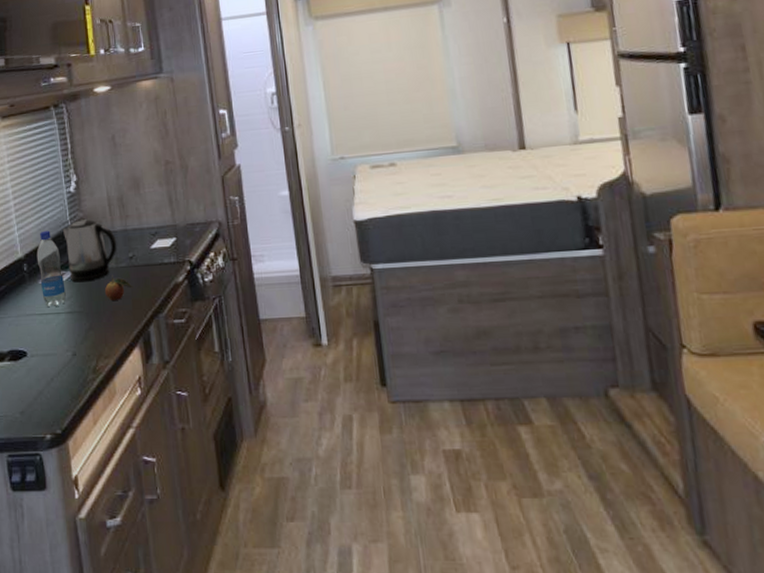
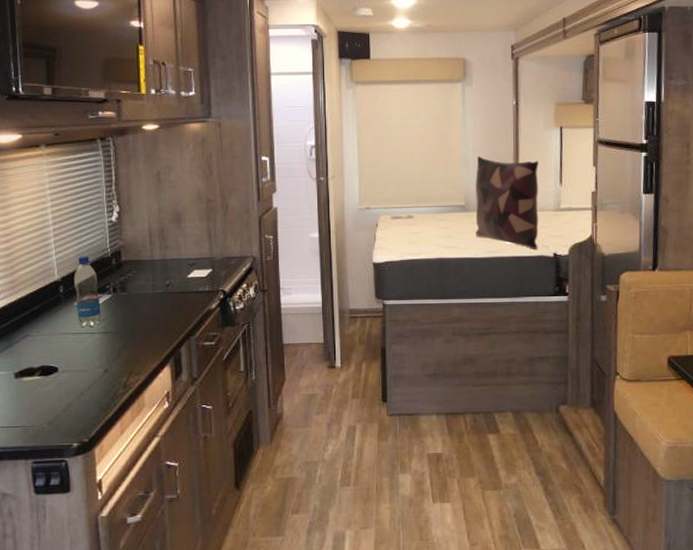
kettle: present [62,219,117,283] -> none [101,248,155,306]
fruit: present [105,275,134,300] -> none [141,300,168,323]
pillow: none [465,85,556,194] -> present [475,156,539,249]

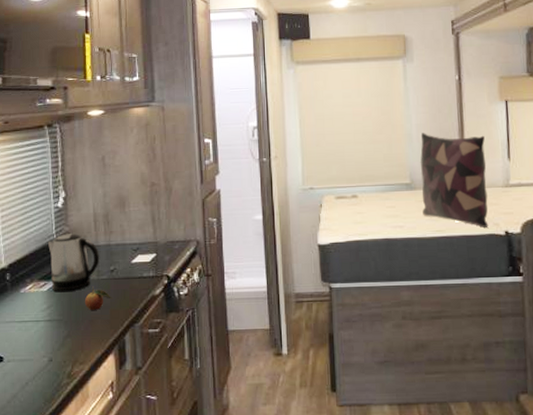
bottle: present [74,256,101,328] -> none [20,242,46,315]
kettle: none [101,248,155,306] -> present [47,233,100,293]
fruit: none [141,300,168,323] -> present [85,286,112,310]

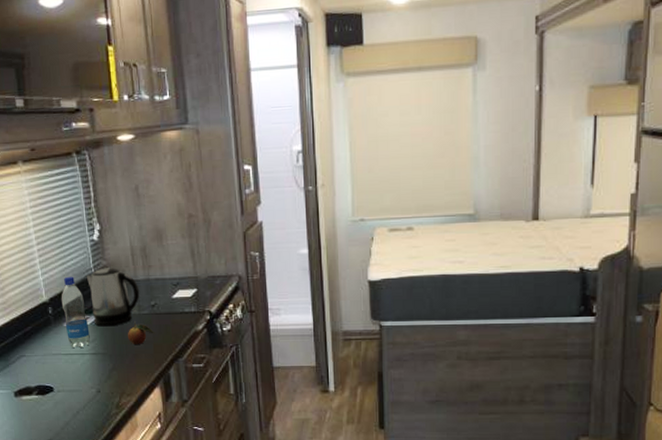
bottle: none [20,242,46,315] -> present [61,276,90,349]
pillow: present [420,133,489,228] -> none [486,155,565,263]

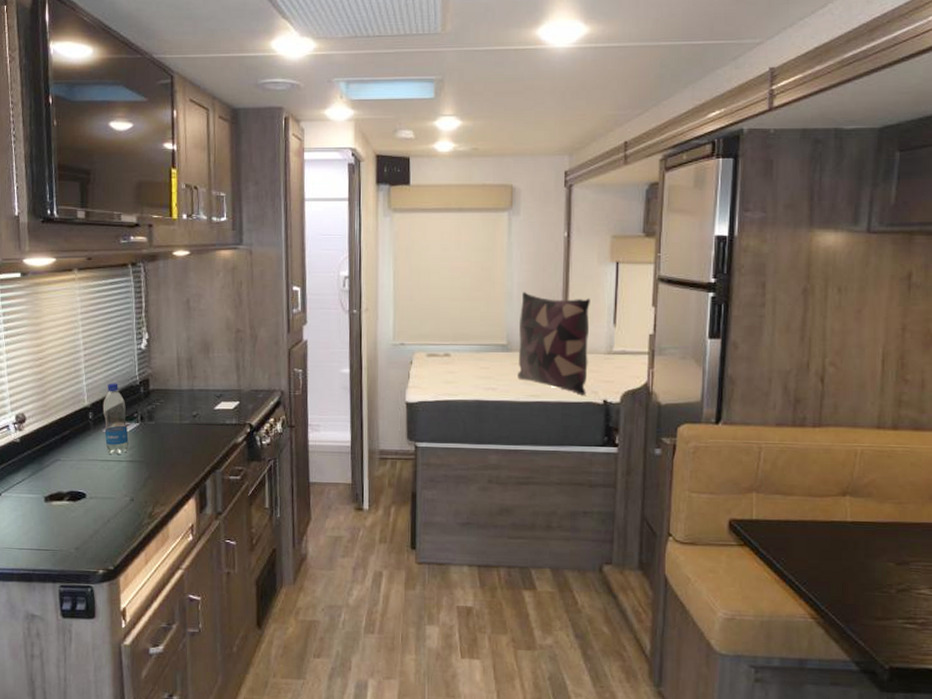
kettle: present [86,268,140,327] -> none [130,376,182,435]
fruit: present [128,321,155,344] -> none [167,430,194,454]
pillow: none [486,155,565,263] -> present [518,292,590,395]

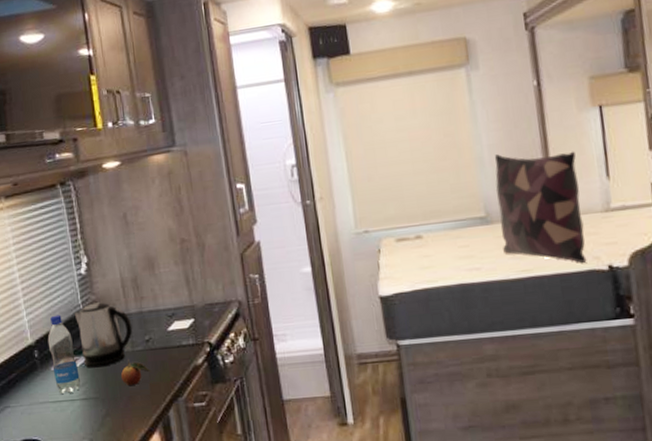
kettle: none [130,376,182,435] -> present [74,302,133,368]
fruit: none [167,430,194,454] -> present [121,359,151,385]

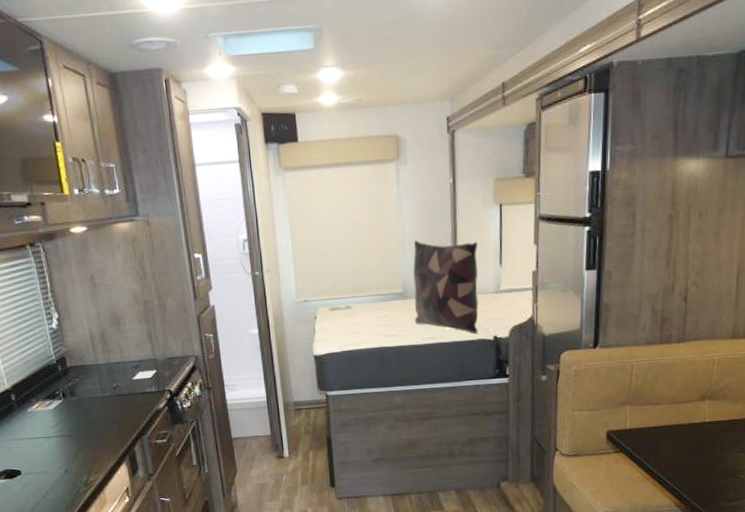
bottle: present [47,315,81,394] -> none [23,364,55,432]
kettle: present [74,302,133,368] -> none [47,354,102,410]
fruit: present [121,359,151,385] -> none [92,403,118,425]

